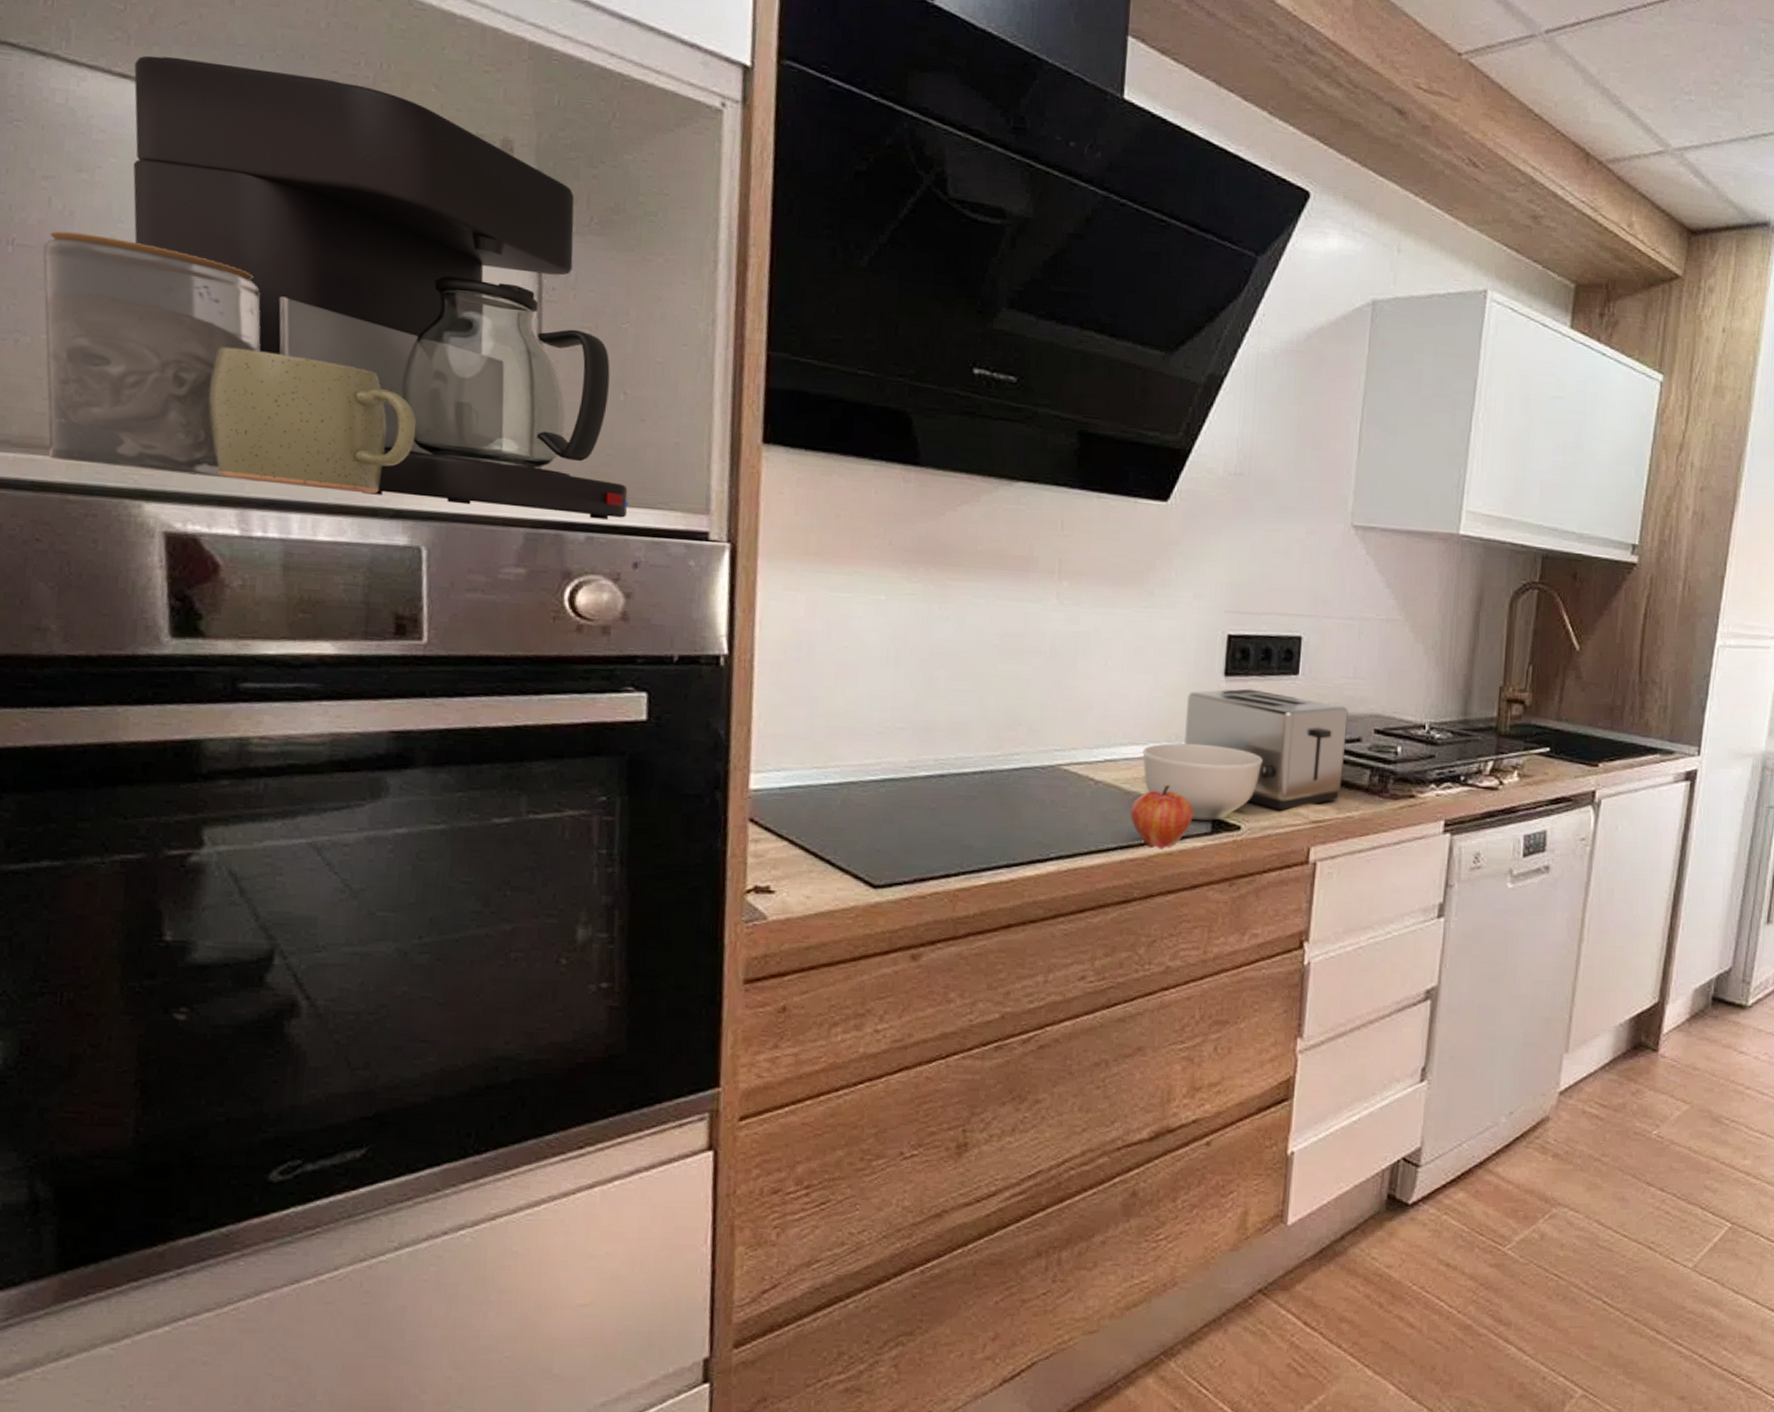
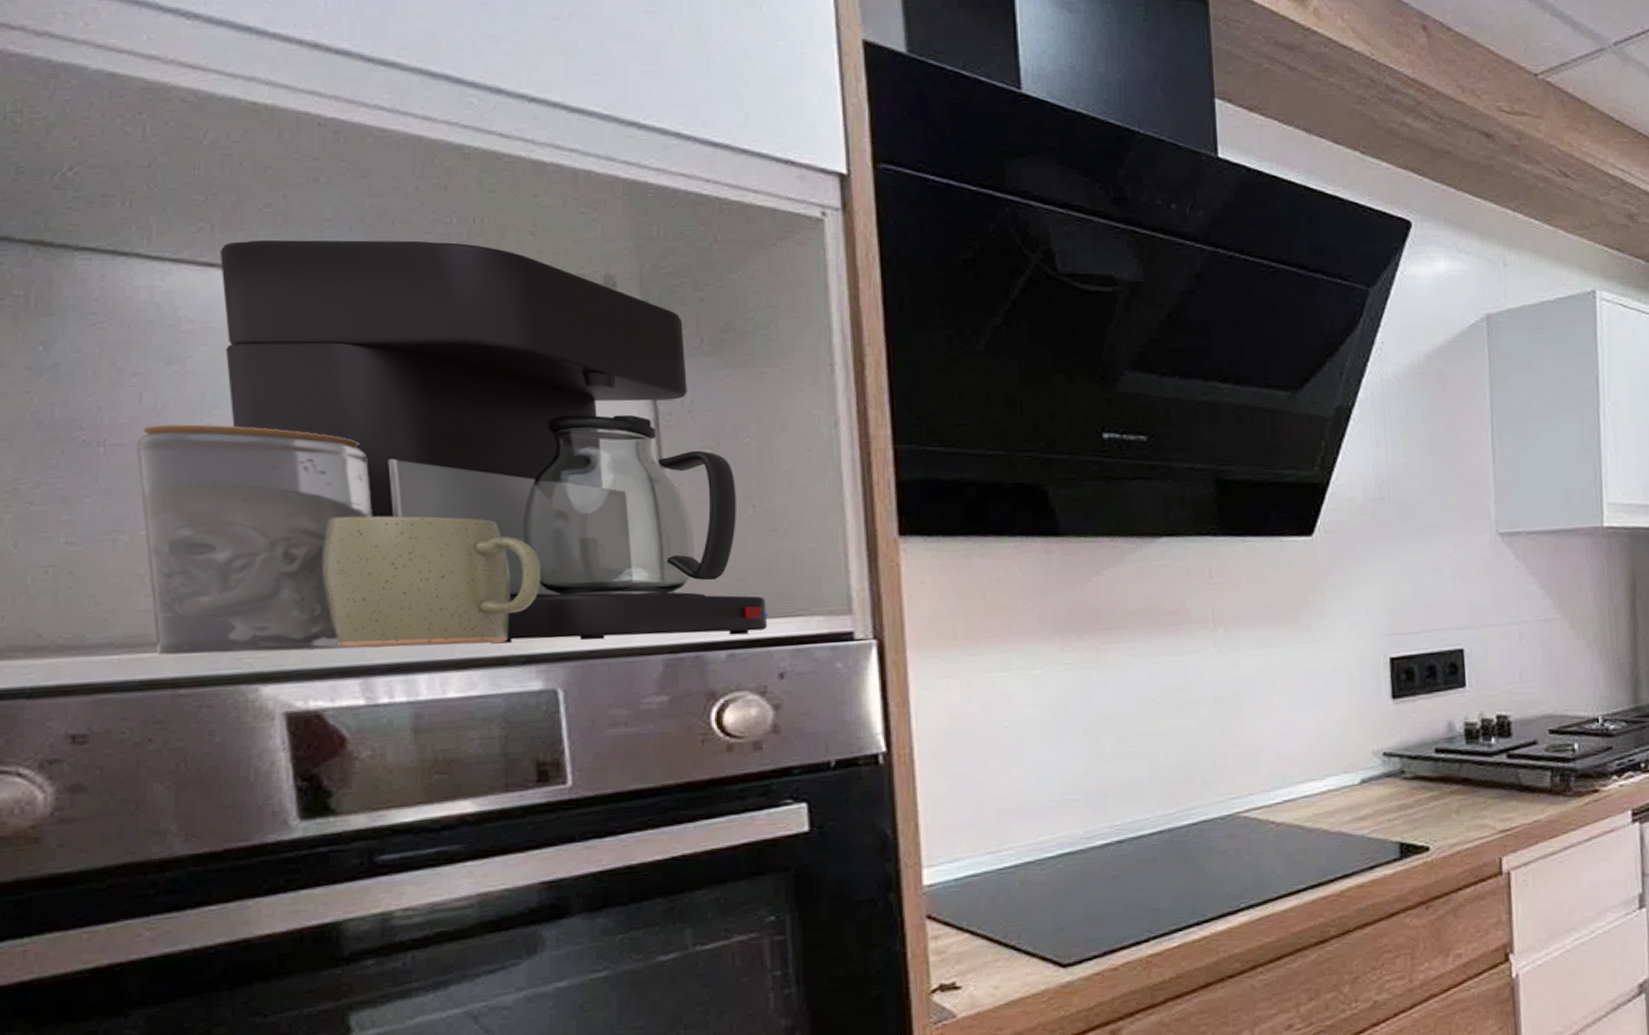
fruit: present [1130,784,1194,849] -> none [1315,815,1380,884]
bowl: present [1142,743,1263,821] -> none [1320,769,1442,848]
toaster: present [1184,688,1348,810] -> none [1358,708,1525,825]

